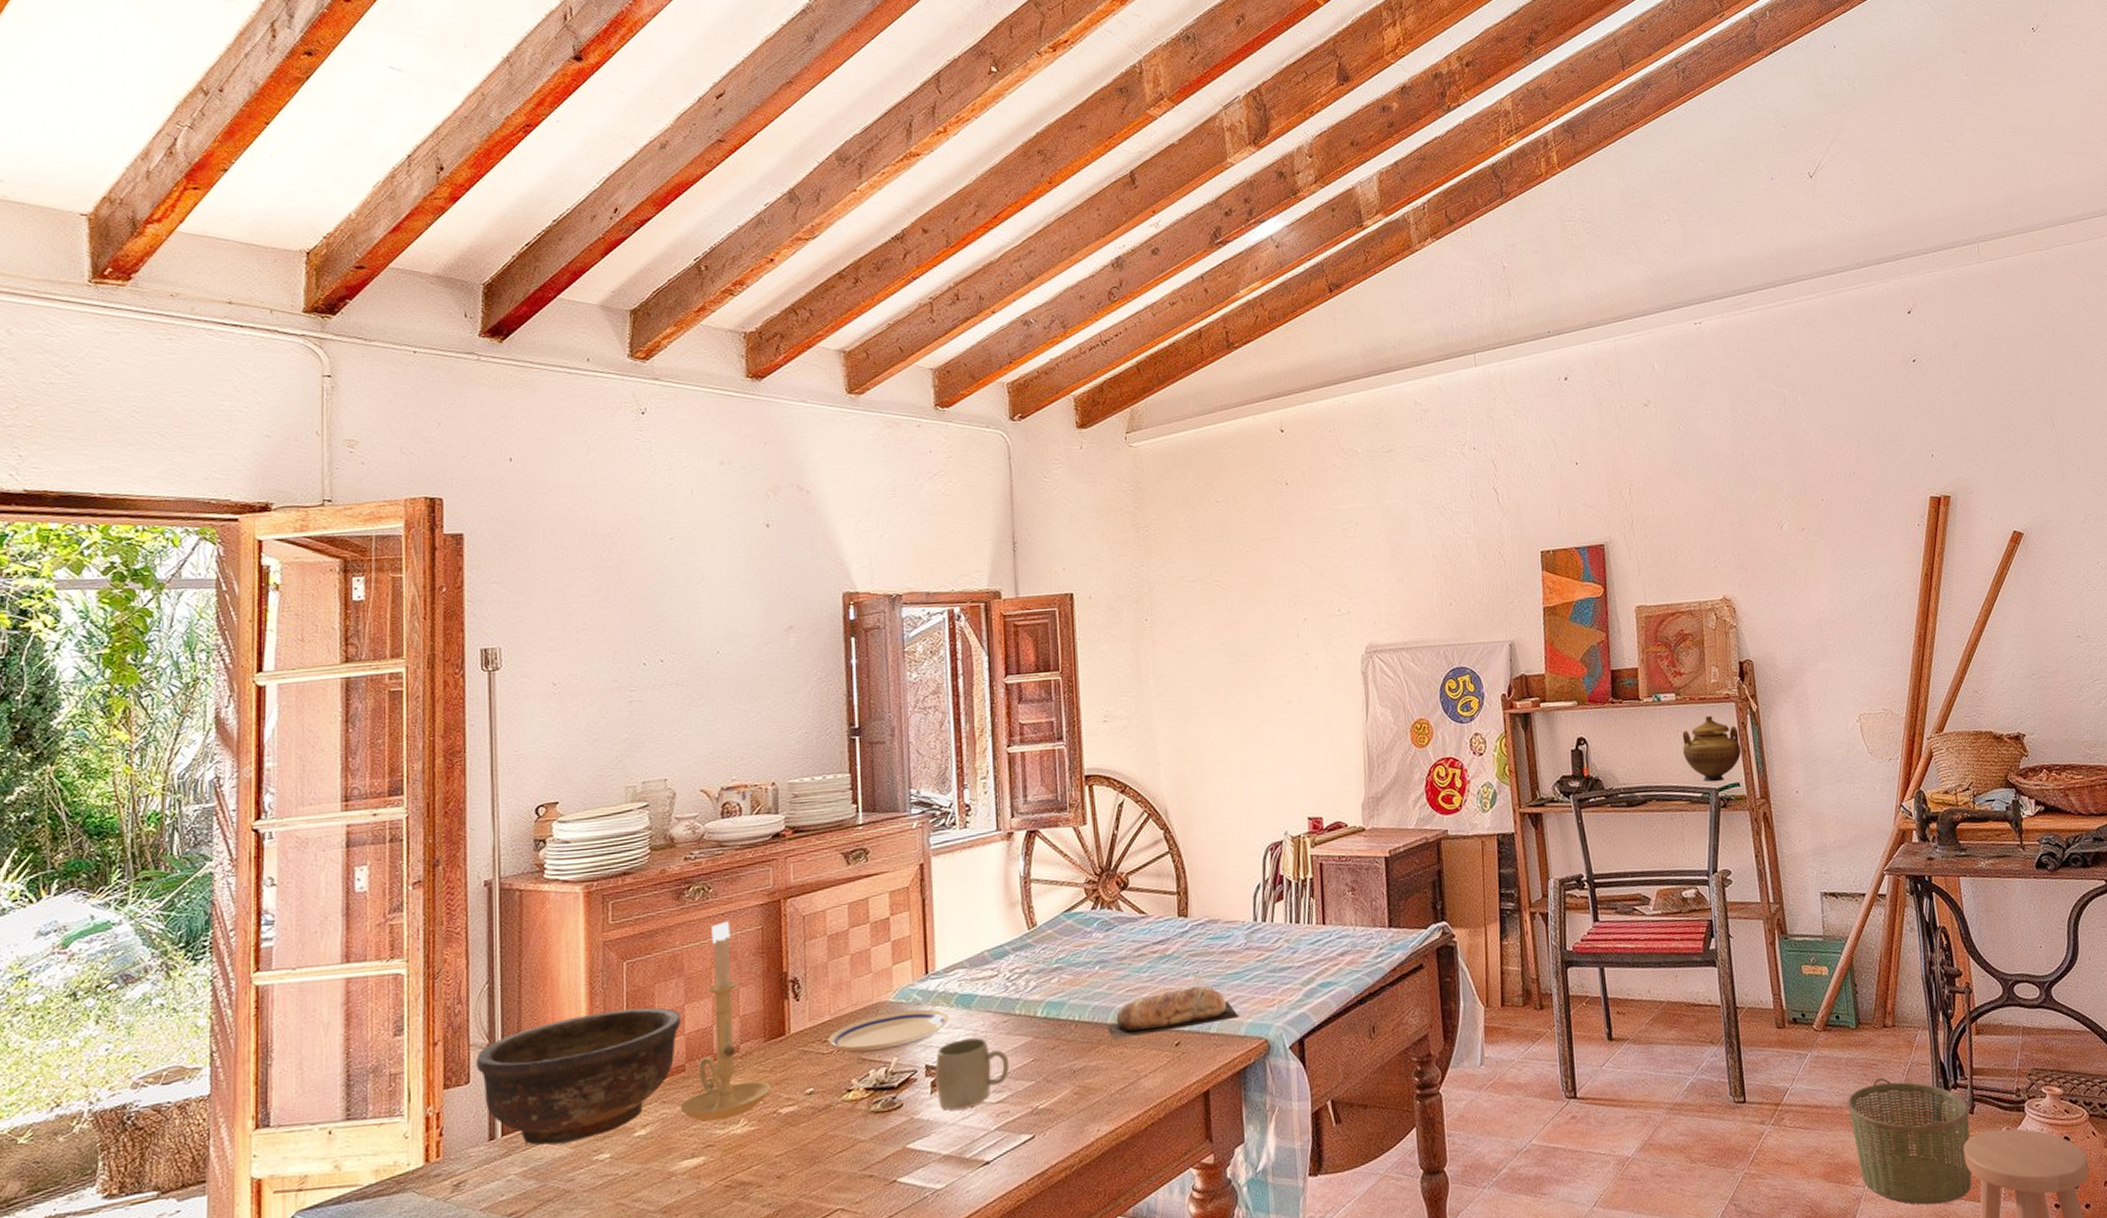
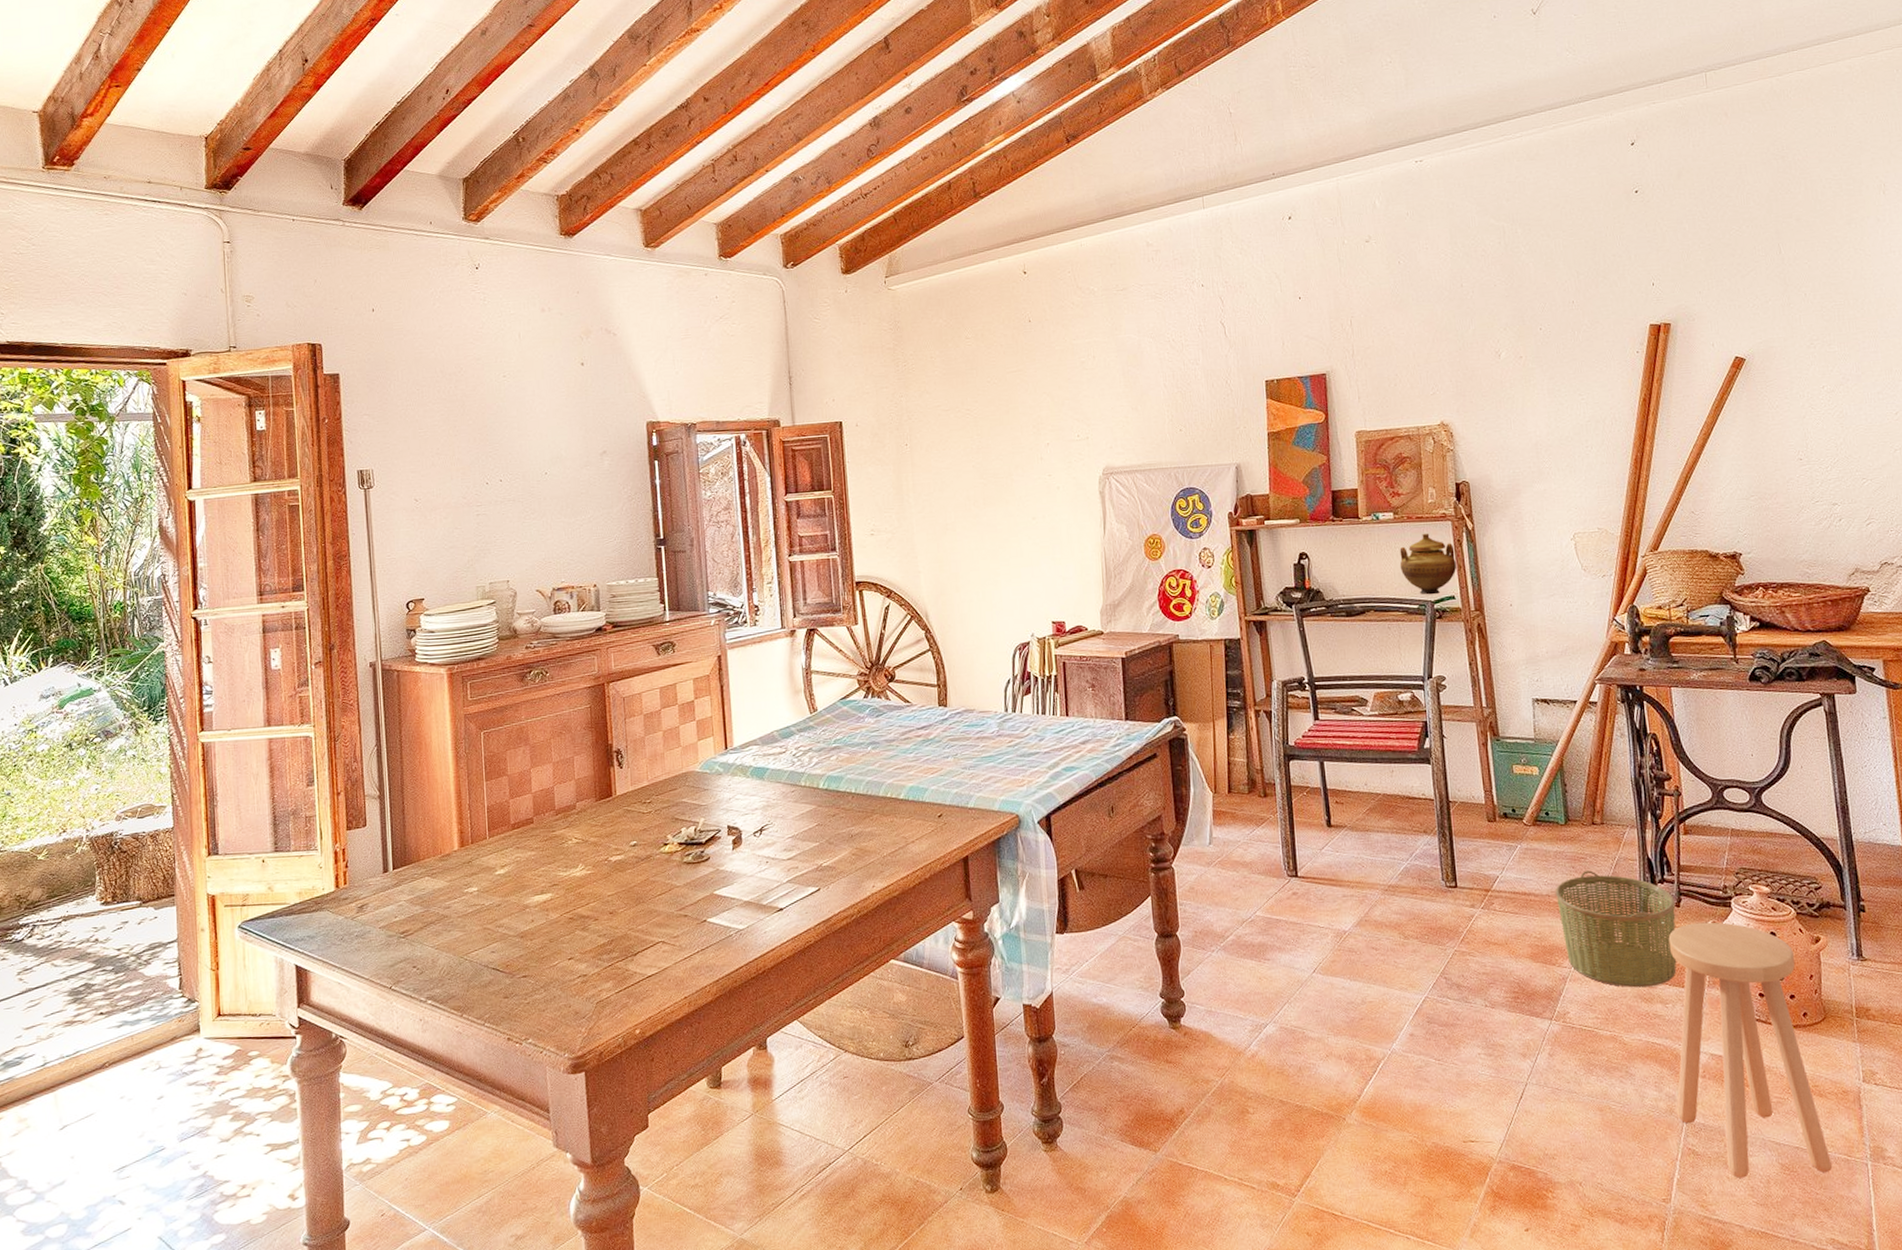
ceramic bowl: present [476,1007,682,1145] -> none [370,770,529,878]
candle holder: present [680,920,772,1122] -> none [530,700,603,865]
plate: present [828,1009,950,1056] -> none [647,778,746,816]
mug: present [934,1038,1010,1110] -> none [735,804,797,864]
bread loaf: present [1106,985,1239,1041] -> none [878,766,993,811]

